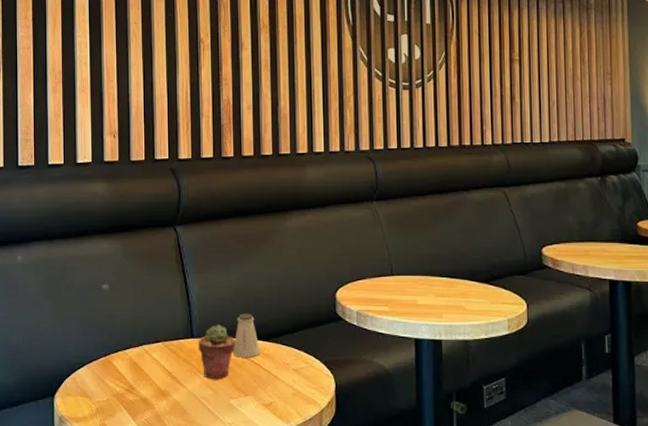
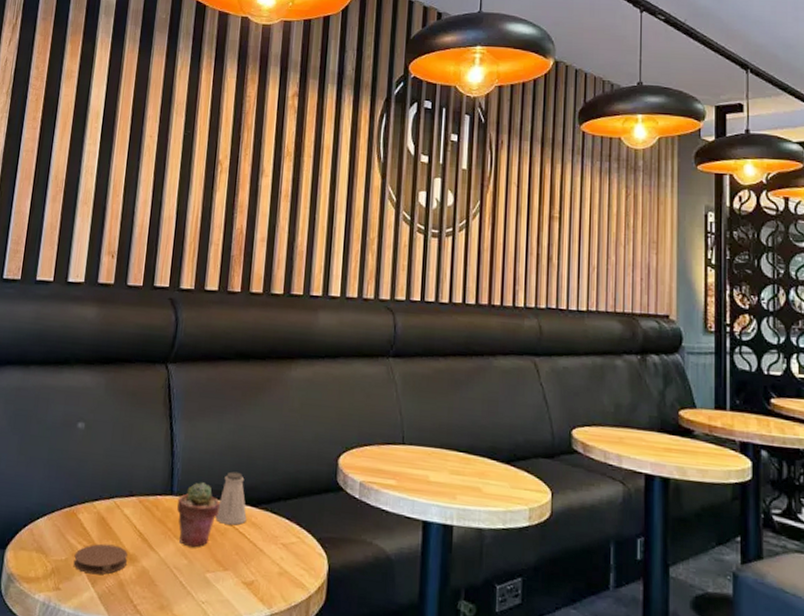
coaster: none [114,384,160,410] -> present [73,543,128,575]

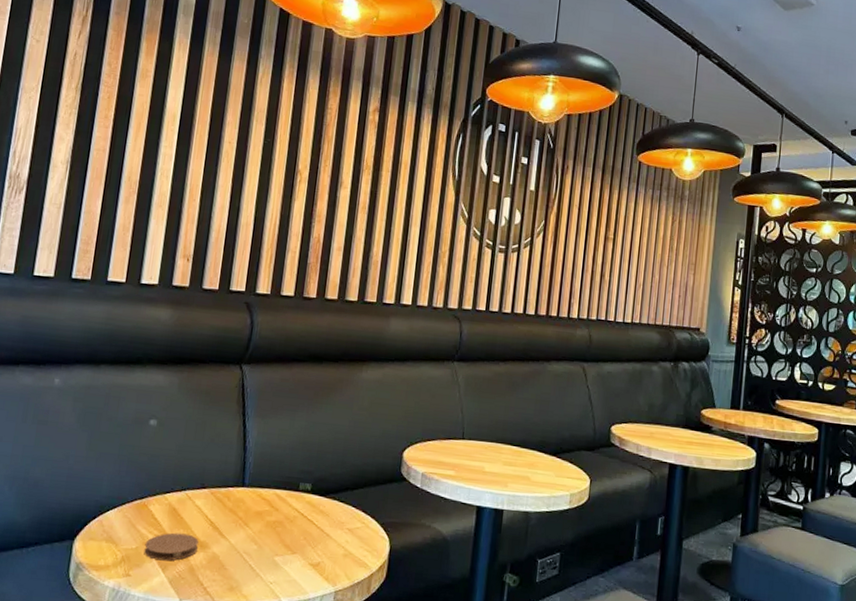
potted succulent: present [177,482,221,548] -> none [248,475,291,534]
saltshaker: present [215,471,247,525] -> none [285,465,315,513]

